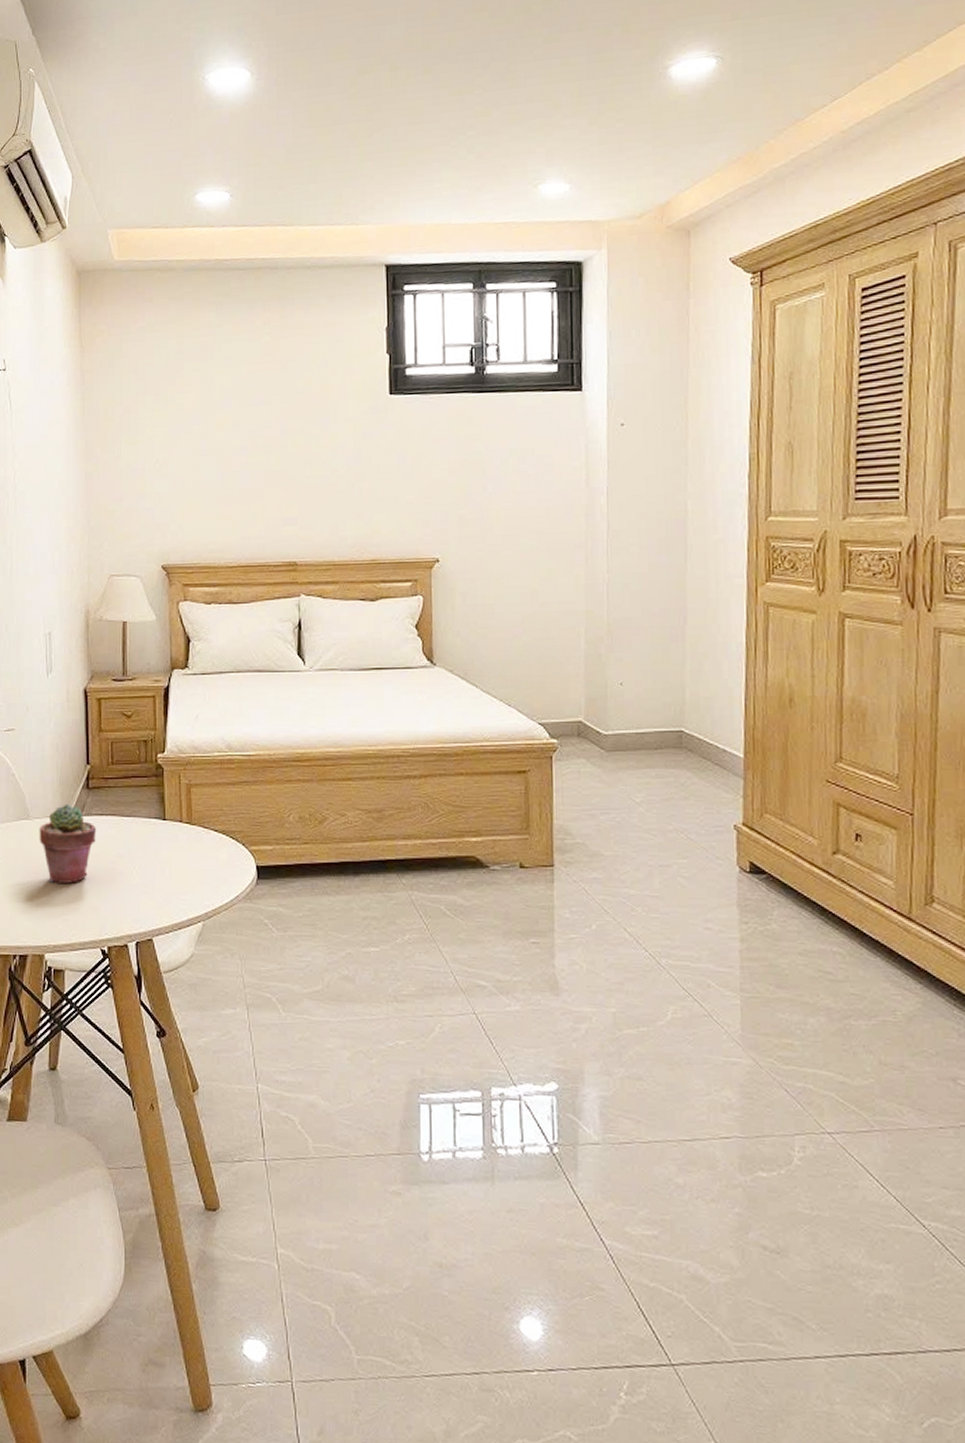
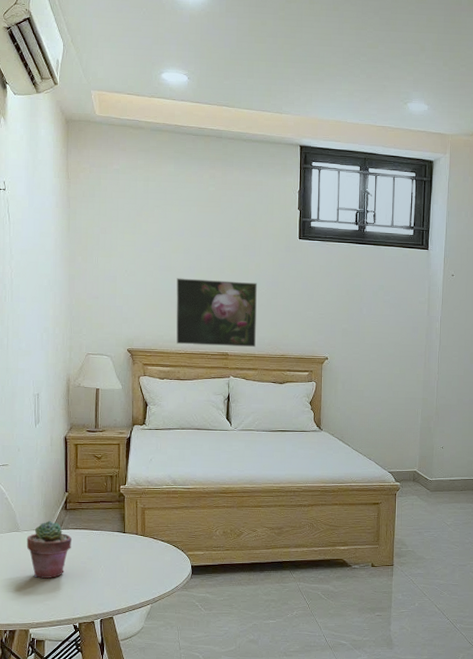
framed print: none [224,461,335,555] -> present [176,278,257,348]

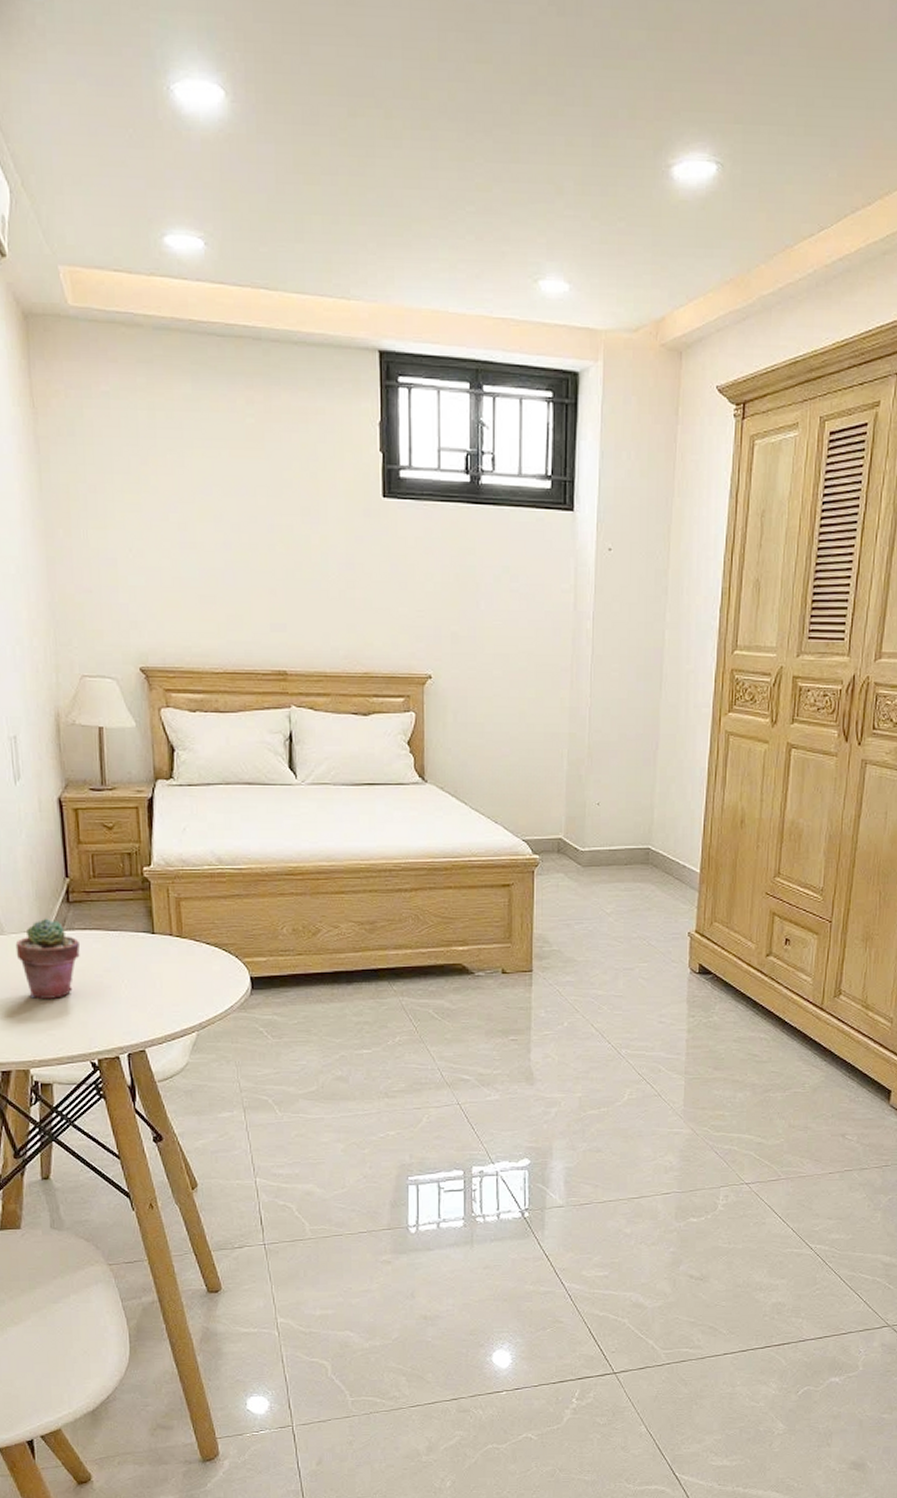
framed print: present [176,278,257,348] -> none [205,559,326,663]

